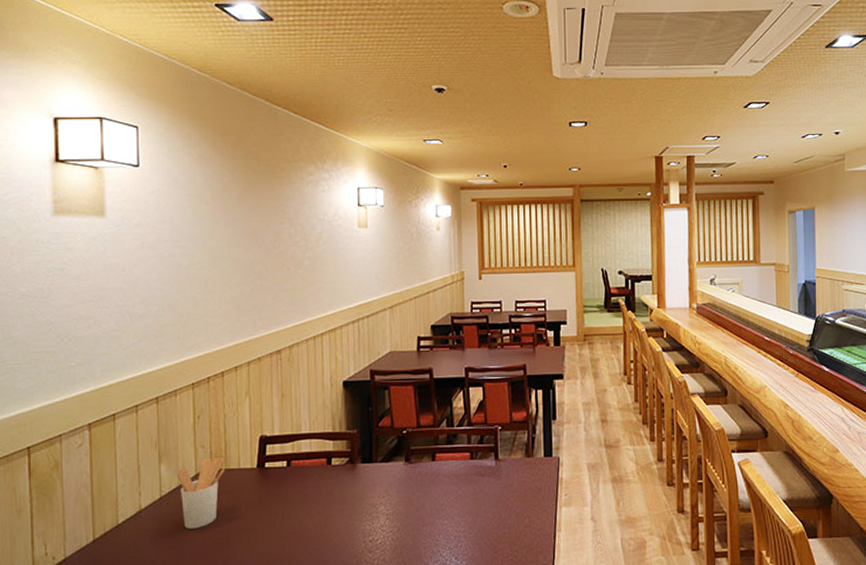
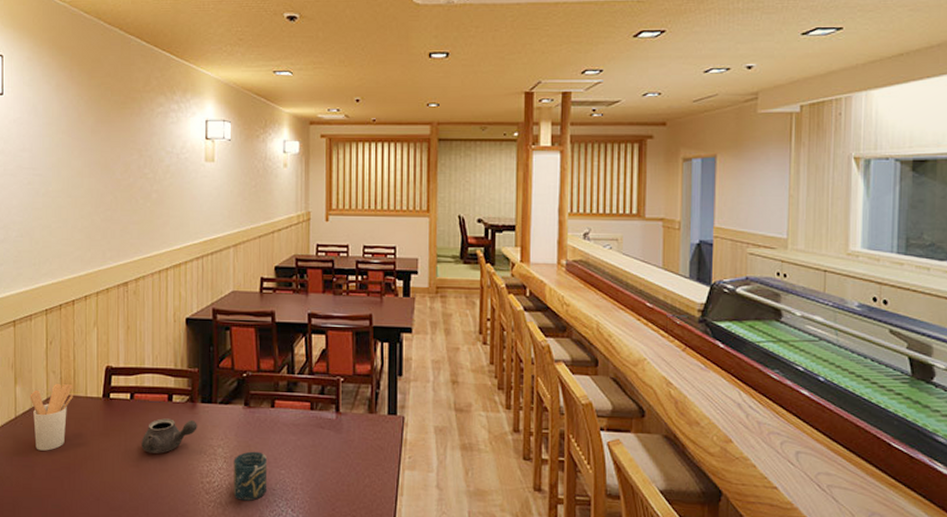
teapot: none [300,480,358,519] -> present [141,418,197,454]
cup: none [396,505,431,556] -> present [233,451,268,502]

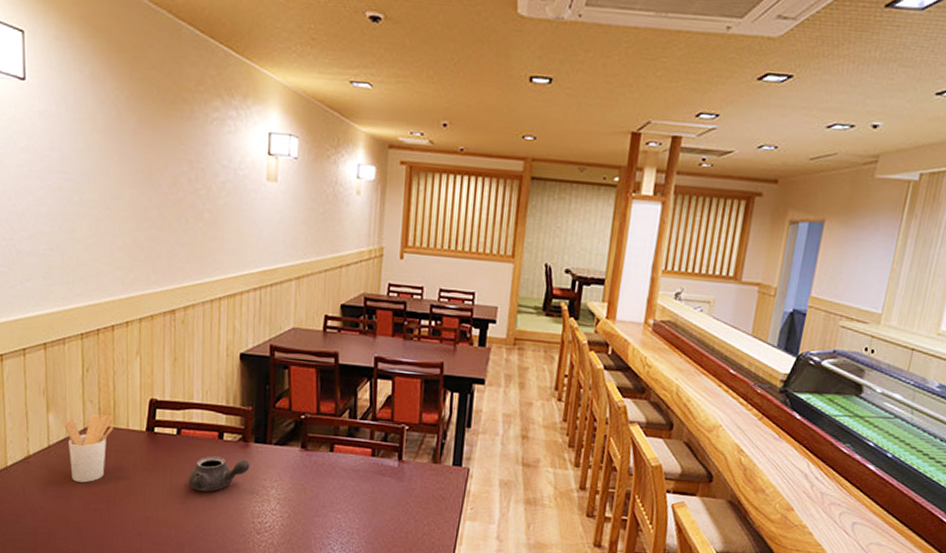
cup: present [233,451,268,502] -> none [286,494,323,543]

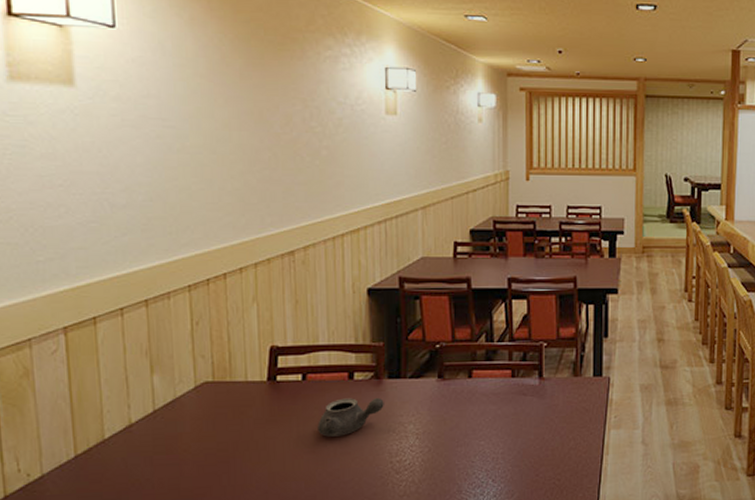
utensil holder: present [64,413,113,483] -> none [172,368,229,446]

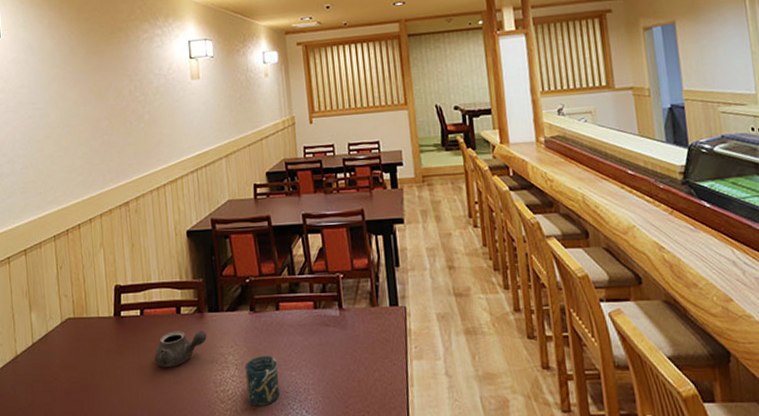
cup: none [427,424,466,477] -> present [245,355,281,407]

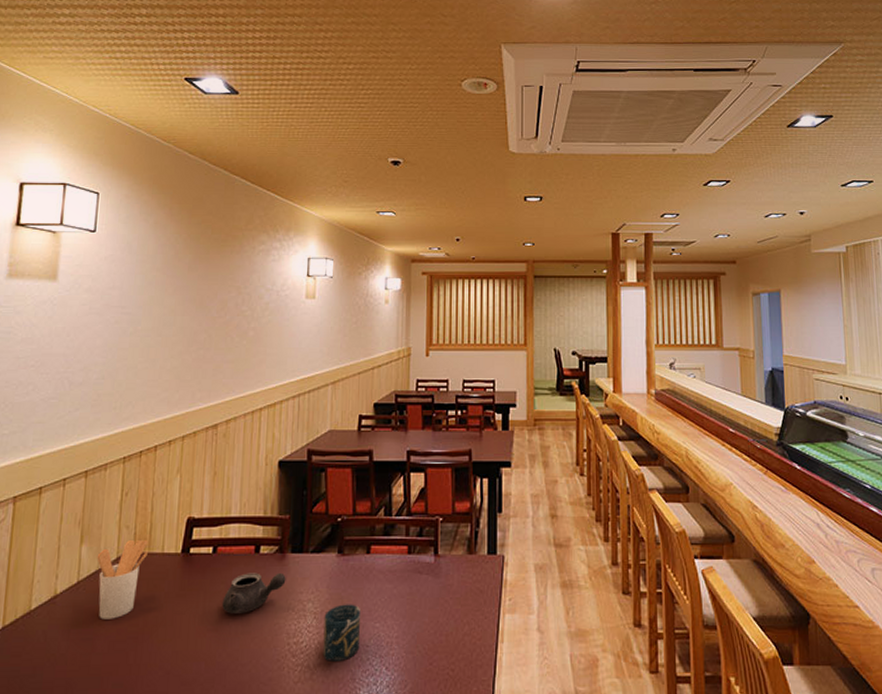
utensil holder: none [45,305,86,375] -> present [97,539,149,620]

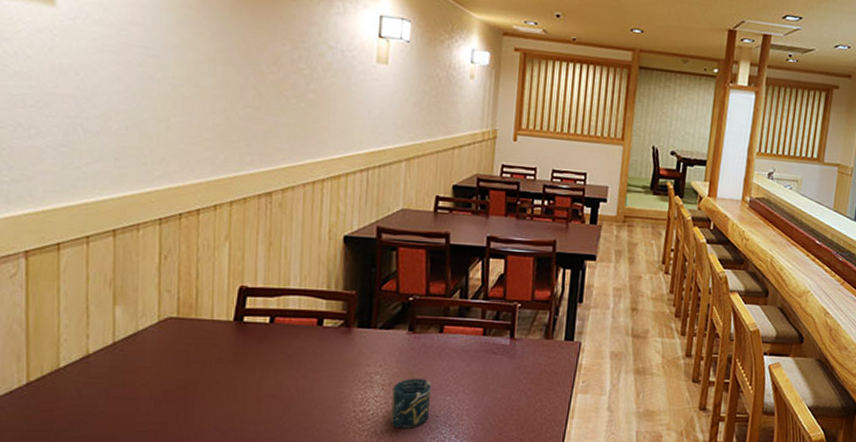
utensil holder: present [97,539,149,620] -> none [134,304,195,381]
teapot: present [222,572,286,614] -> none [282,344,352,382]

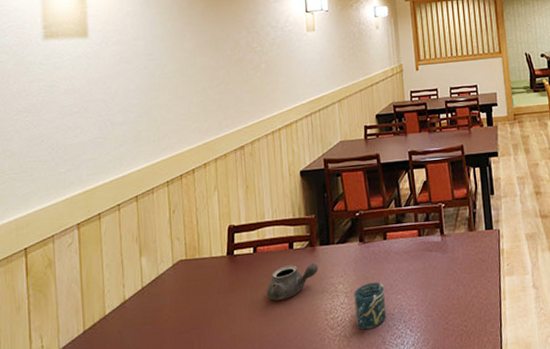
teapot: none [282,344,352,382] -> present [267,262,318,301]

